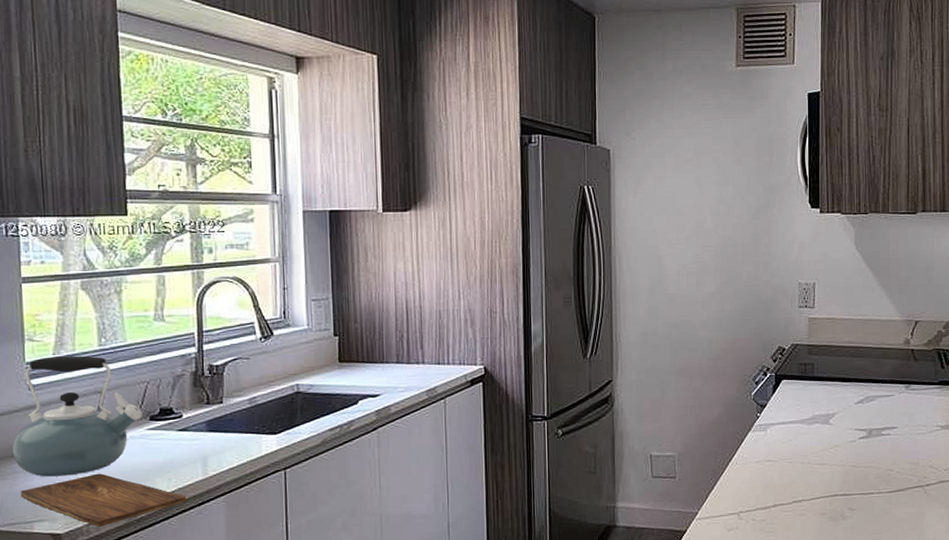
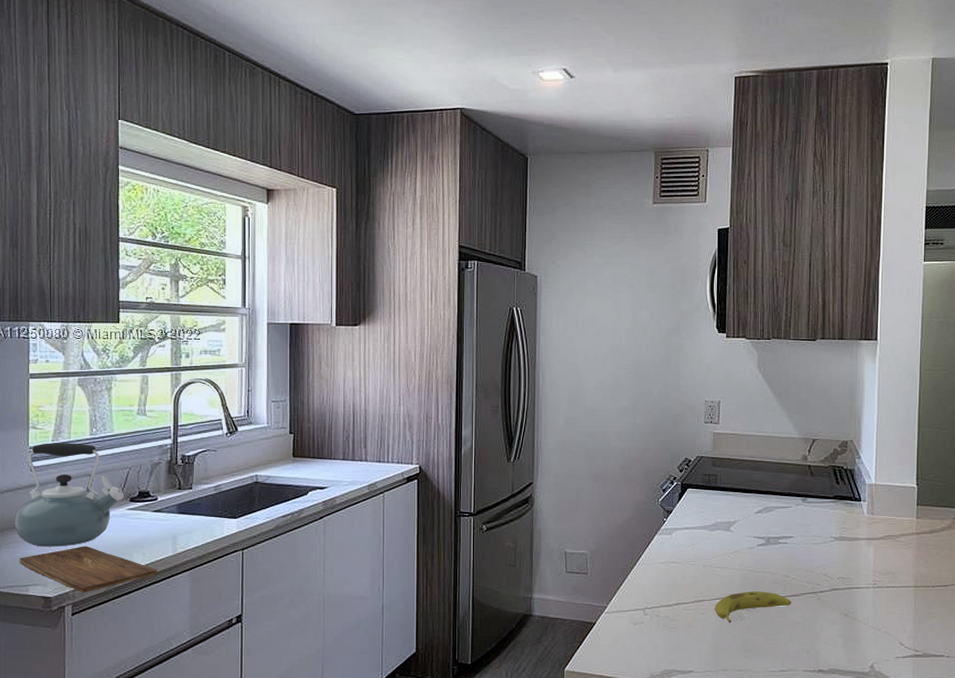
fruit: none [814,487,897,523] -> present [714,591,792,623]

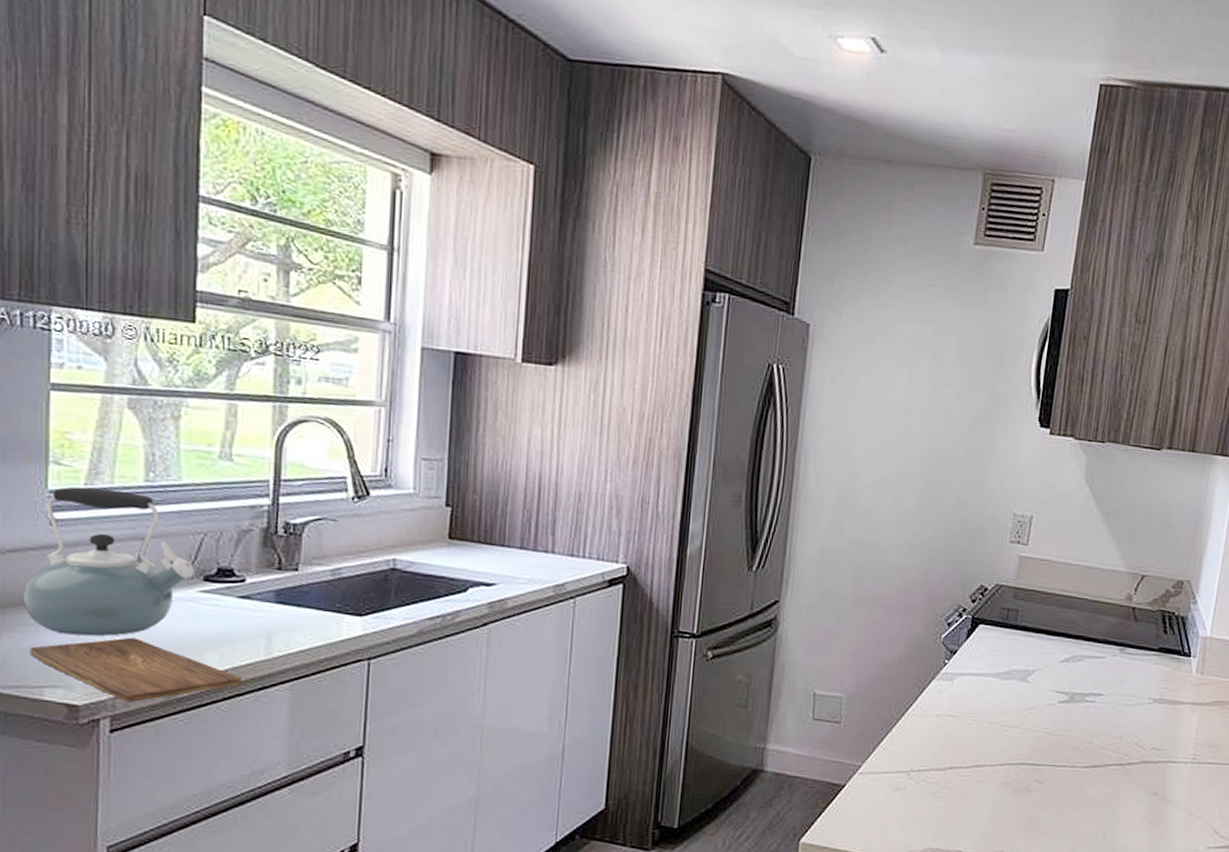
fruit: present [714,591,792,623] -> none [996,758,1092,795]

